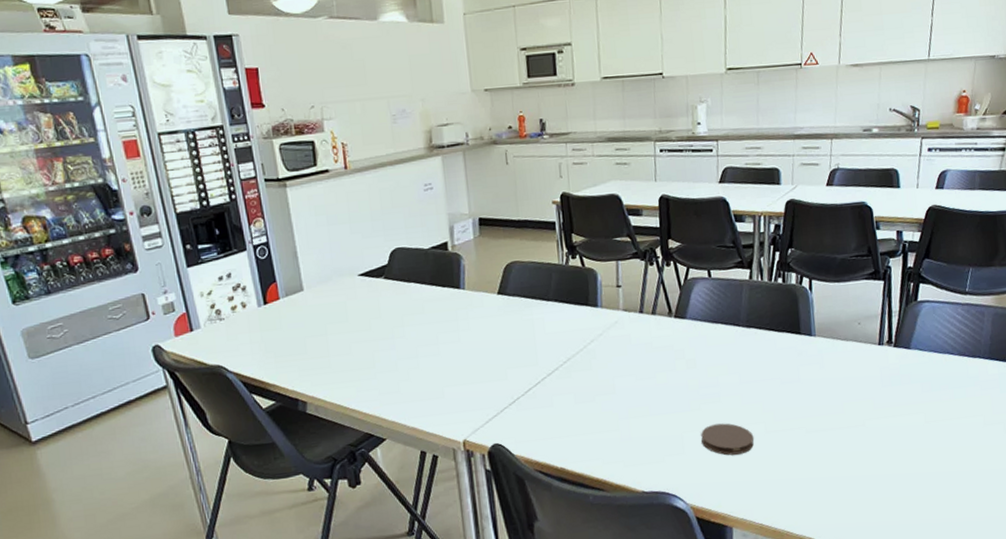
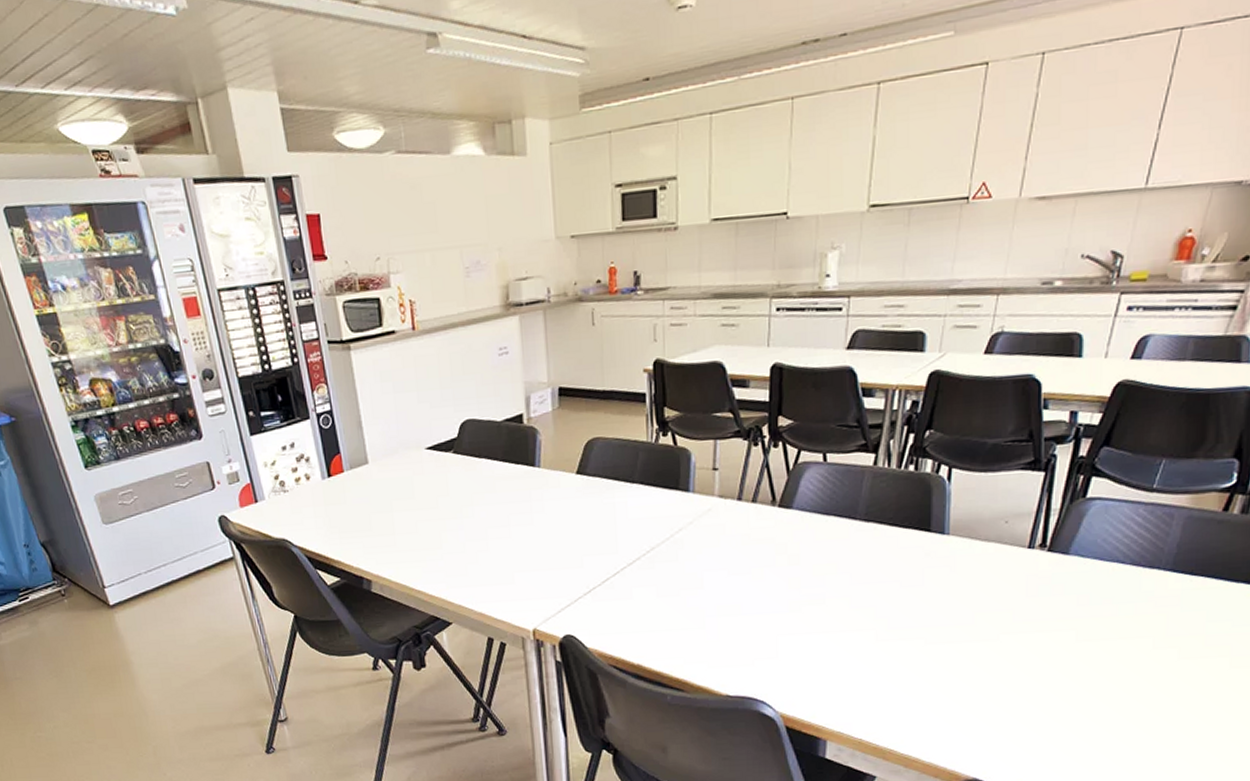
coaster: present [701,423,754,456] -> none [799,627,862,663]

